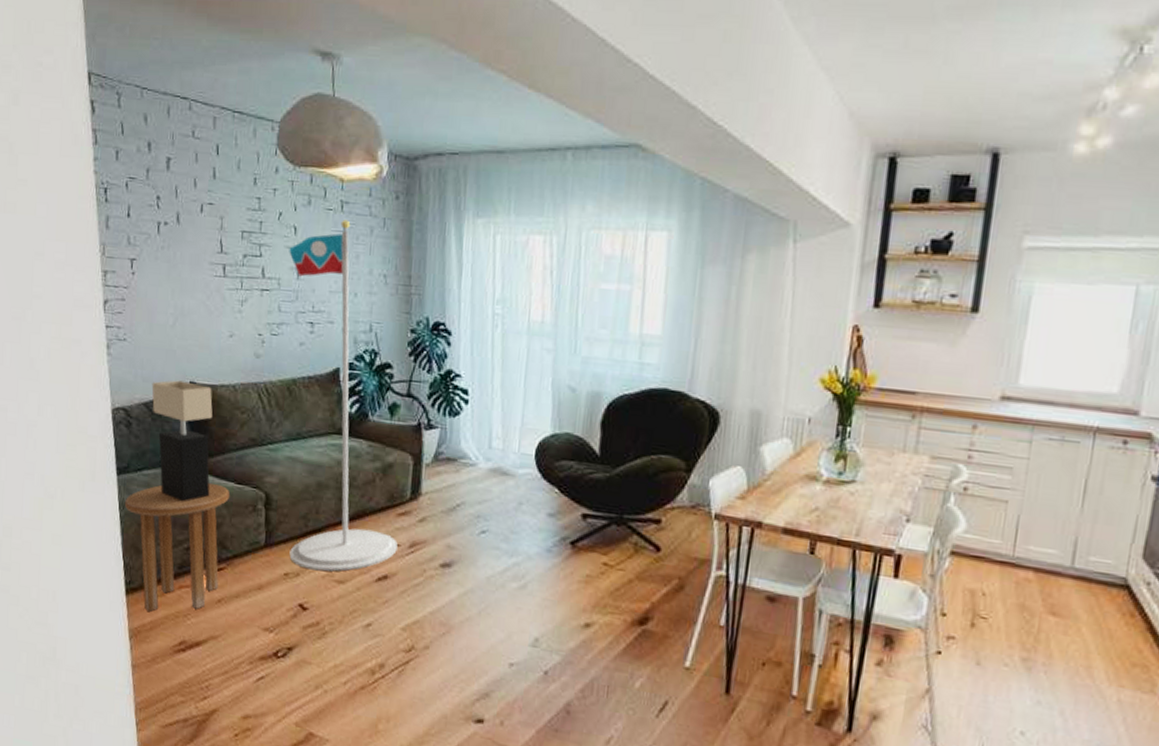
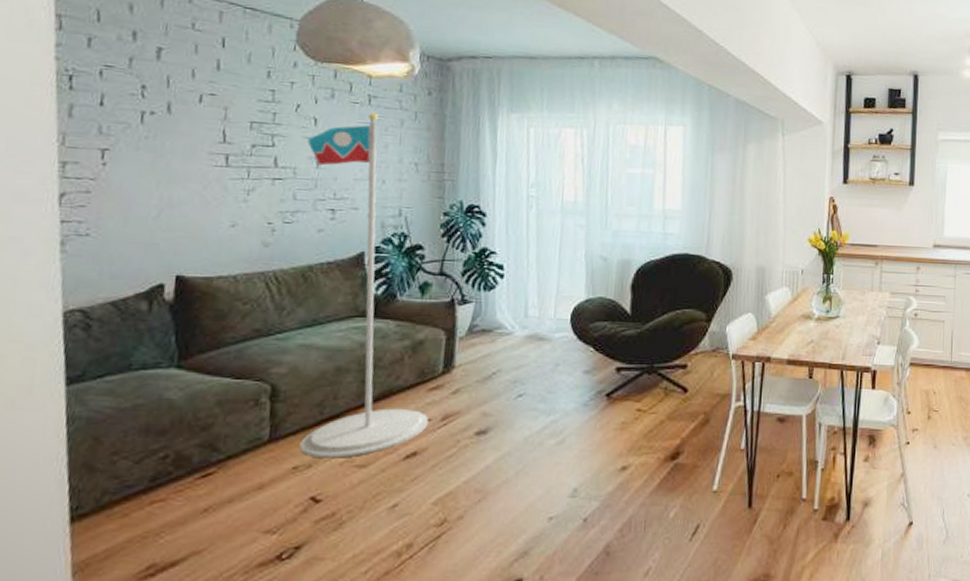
side table: present [124,483,229,612] -> none [74,382,224,538]
table lamp: present [151,380,213,502] -> none [122,275,206,407]

